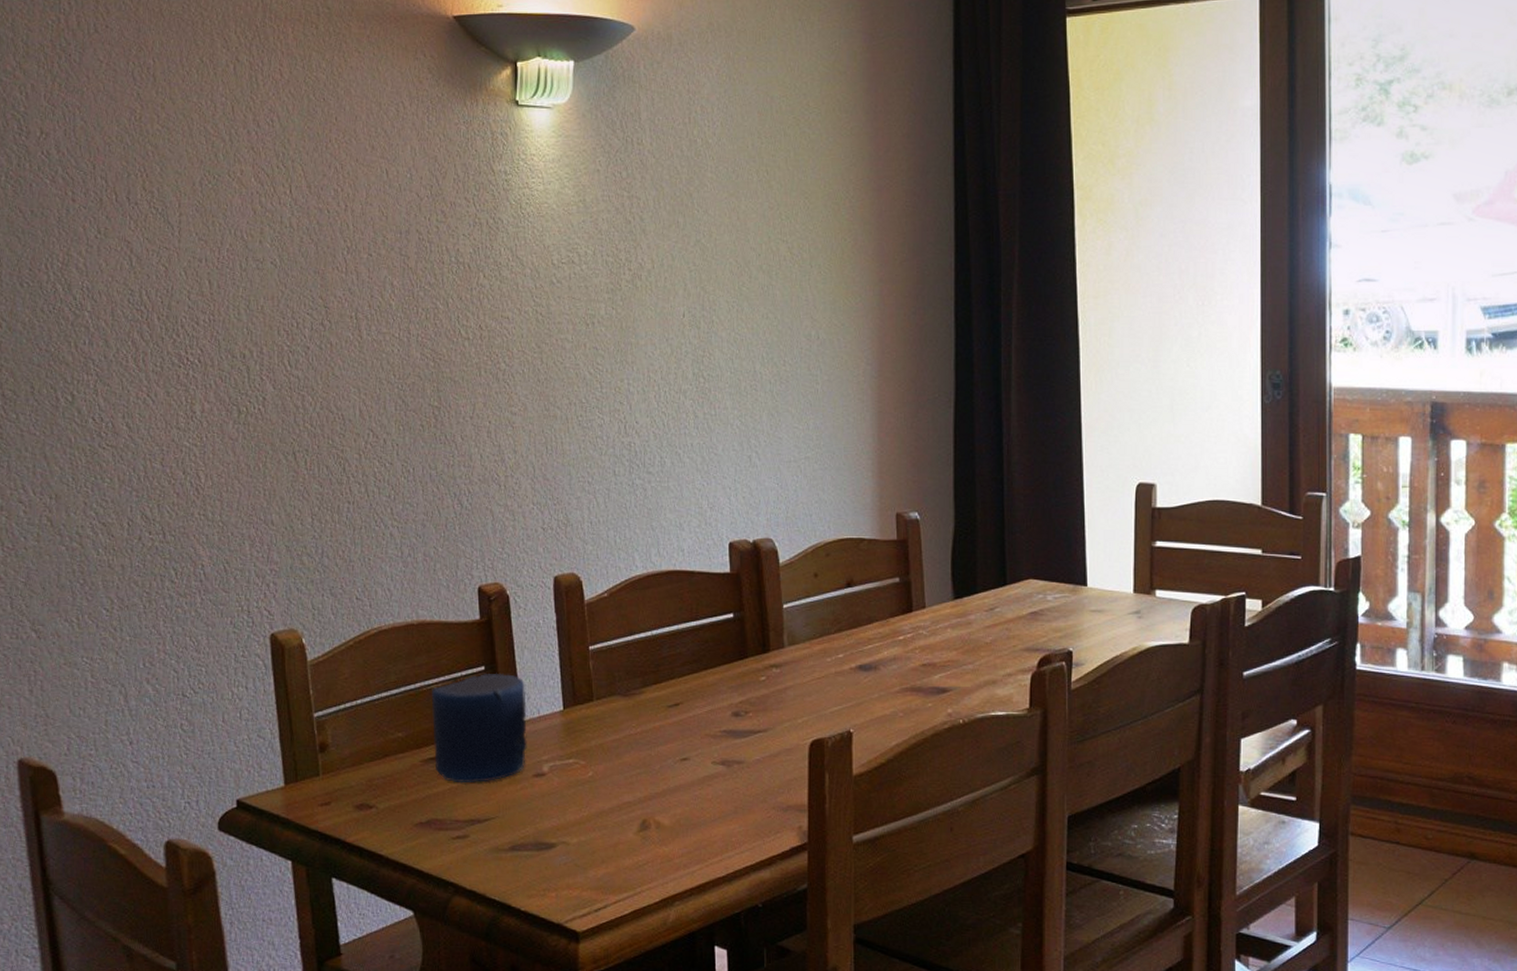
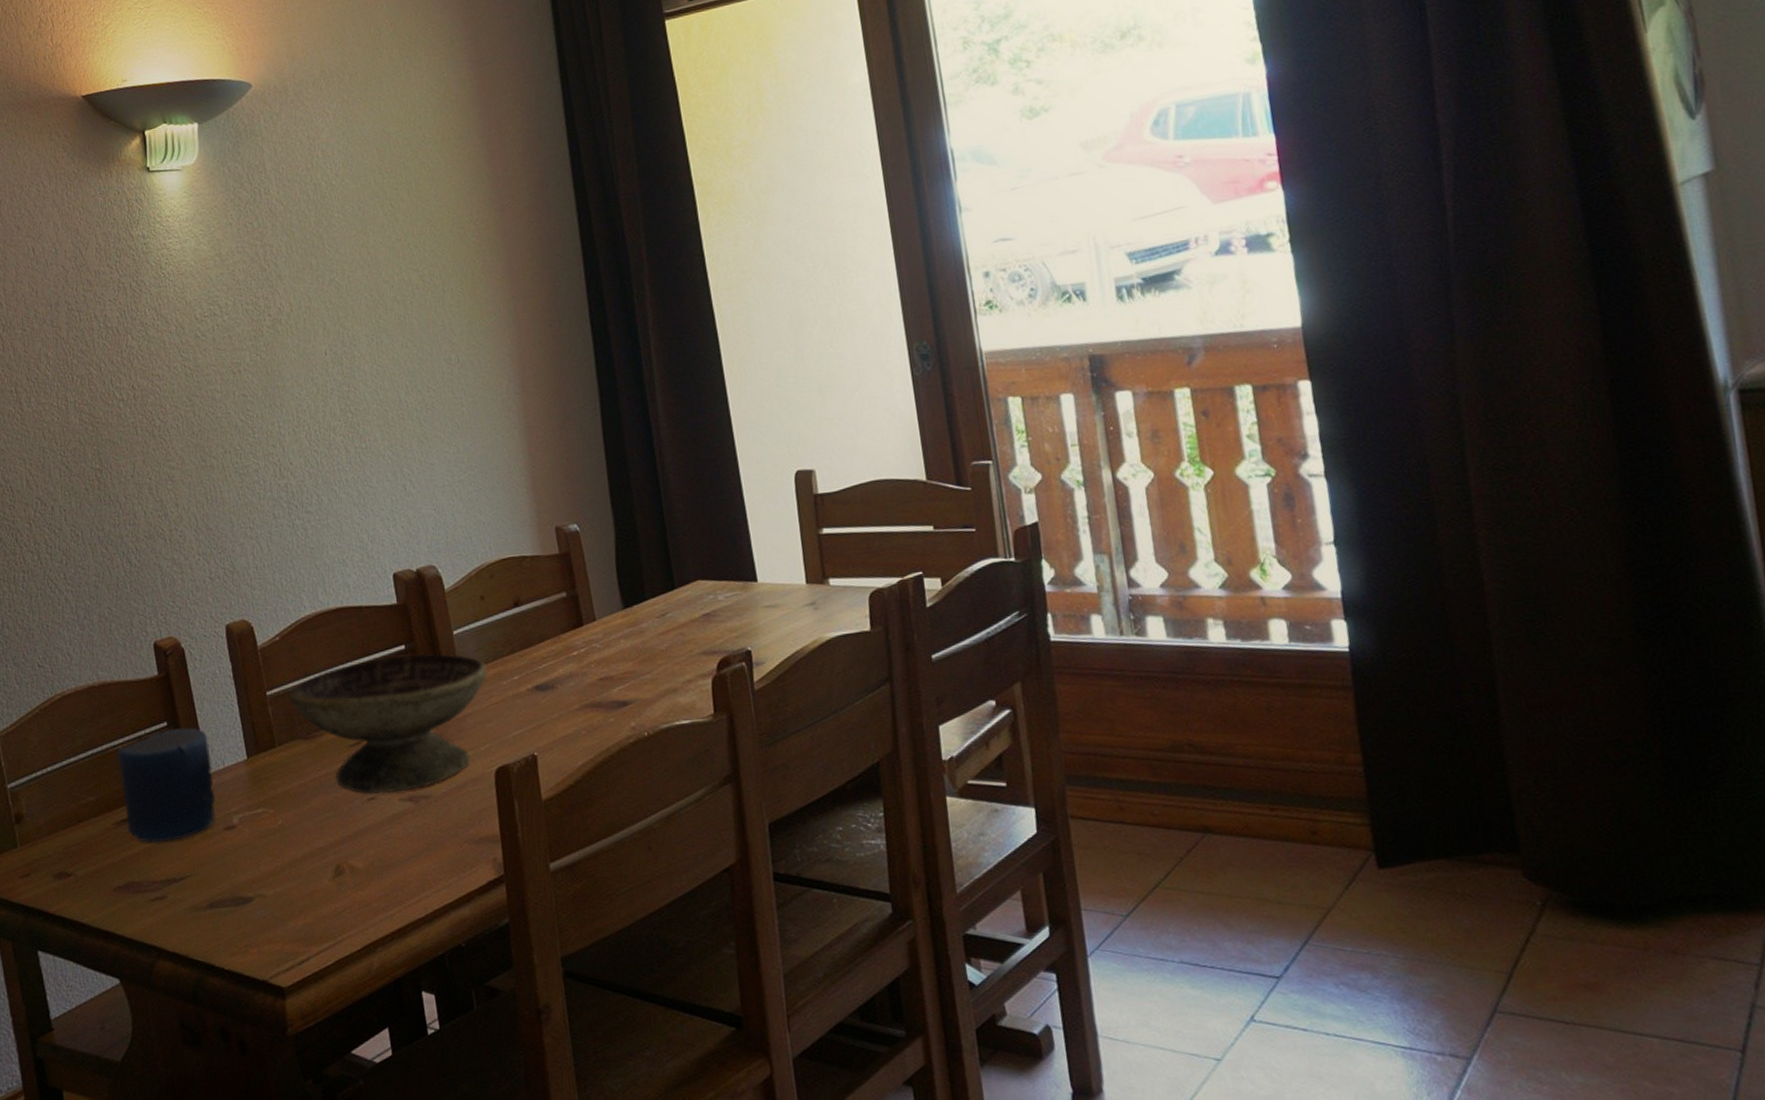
decorative bowl: none [611,623,812,755] -> present [288,653,487,794]

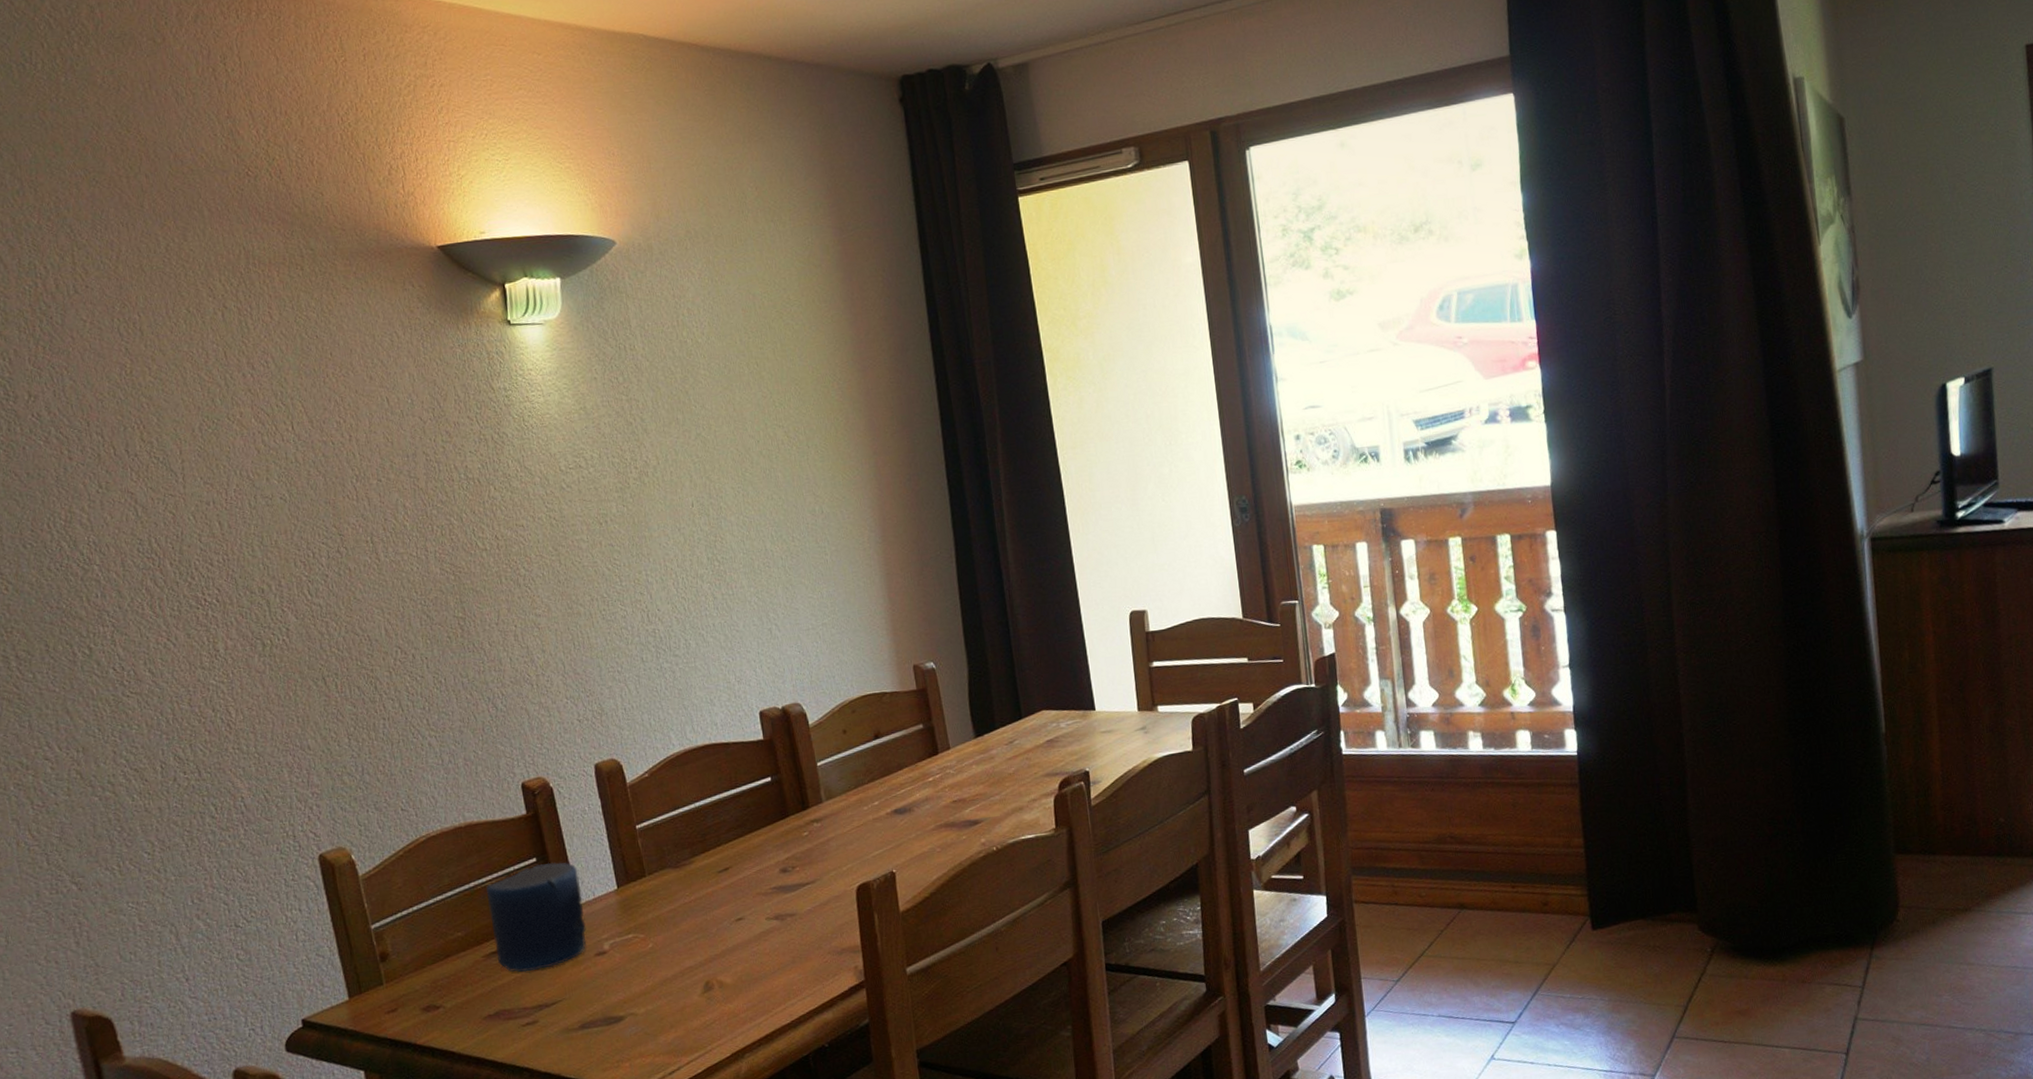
decorative bowl: present [288,653,487,794] -> none [658,783,849,916]

